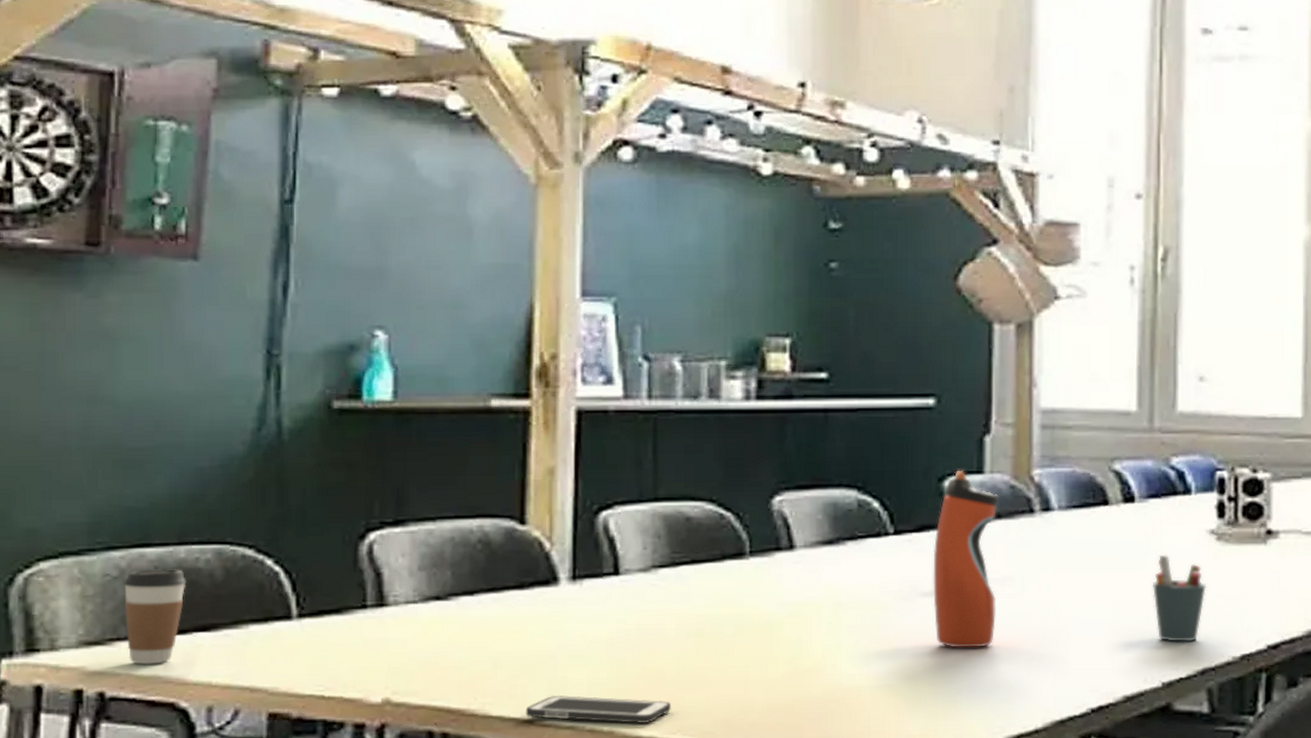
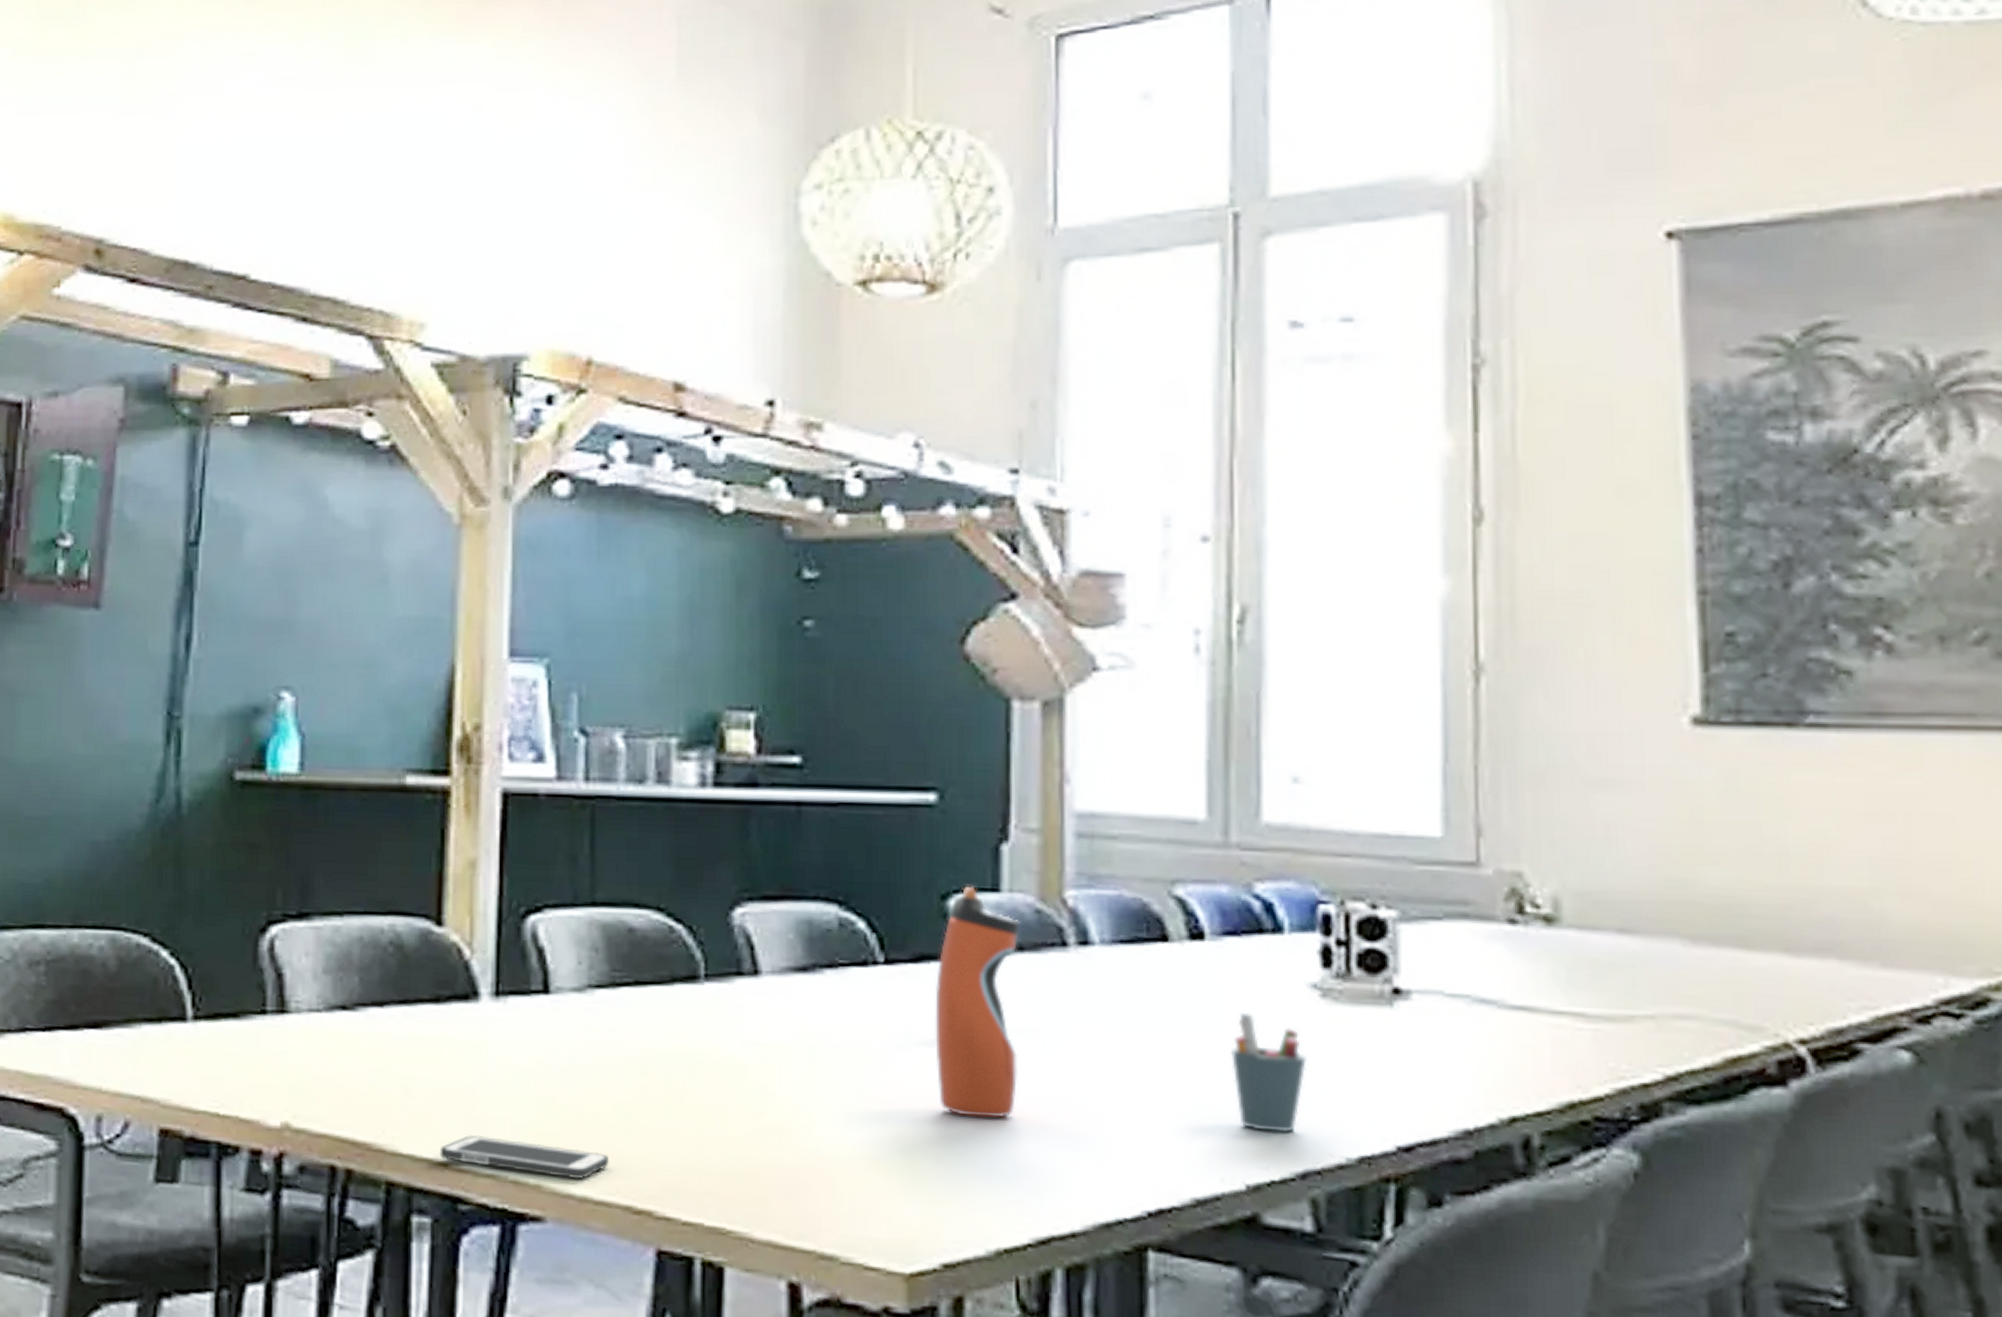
coffee cup: present [124,569,186,665] -> none [16,953,79,1062]

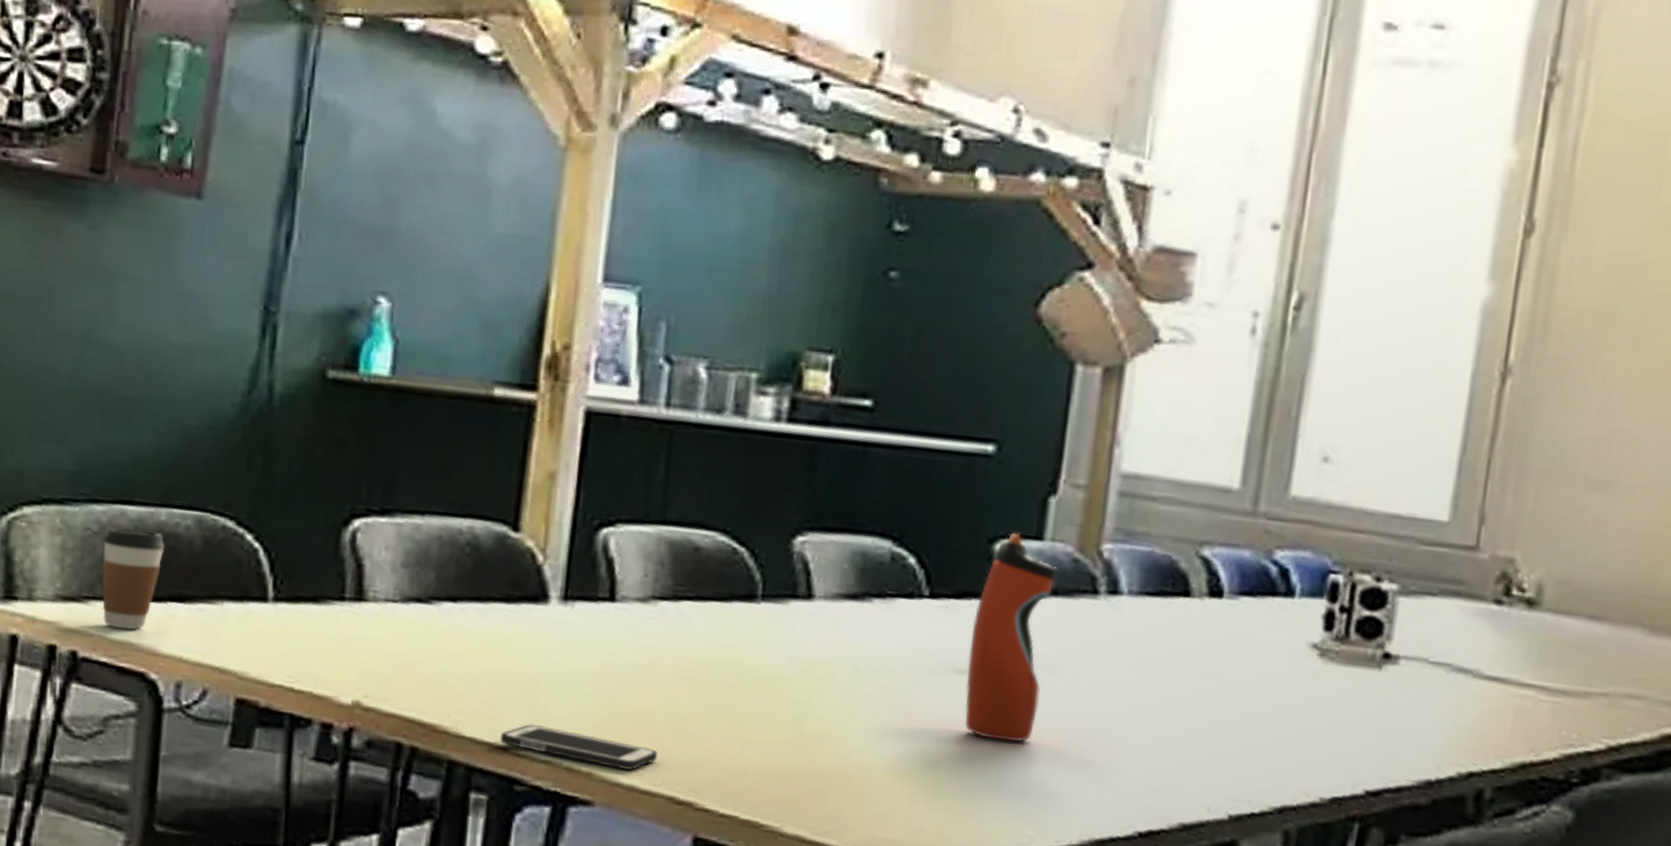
coffee cup: none [16,953,79,1062] -> present [102,527,165,630]
pen holder: present [1230,1012,1308,1133] -> none [1230,664,1300,773]

